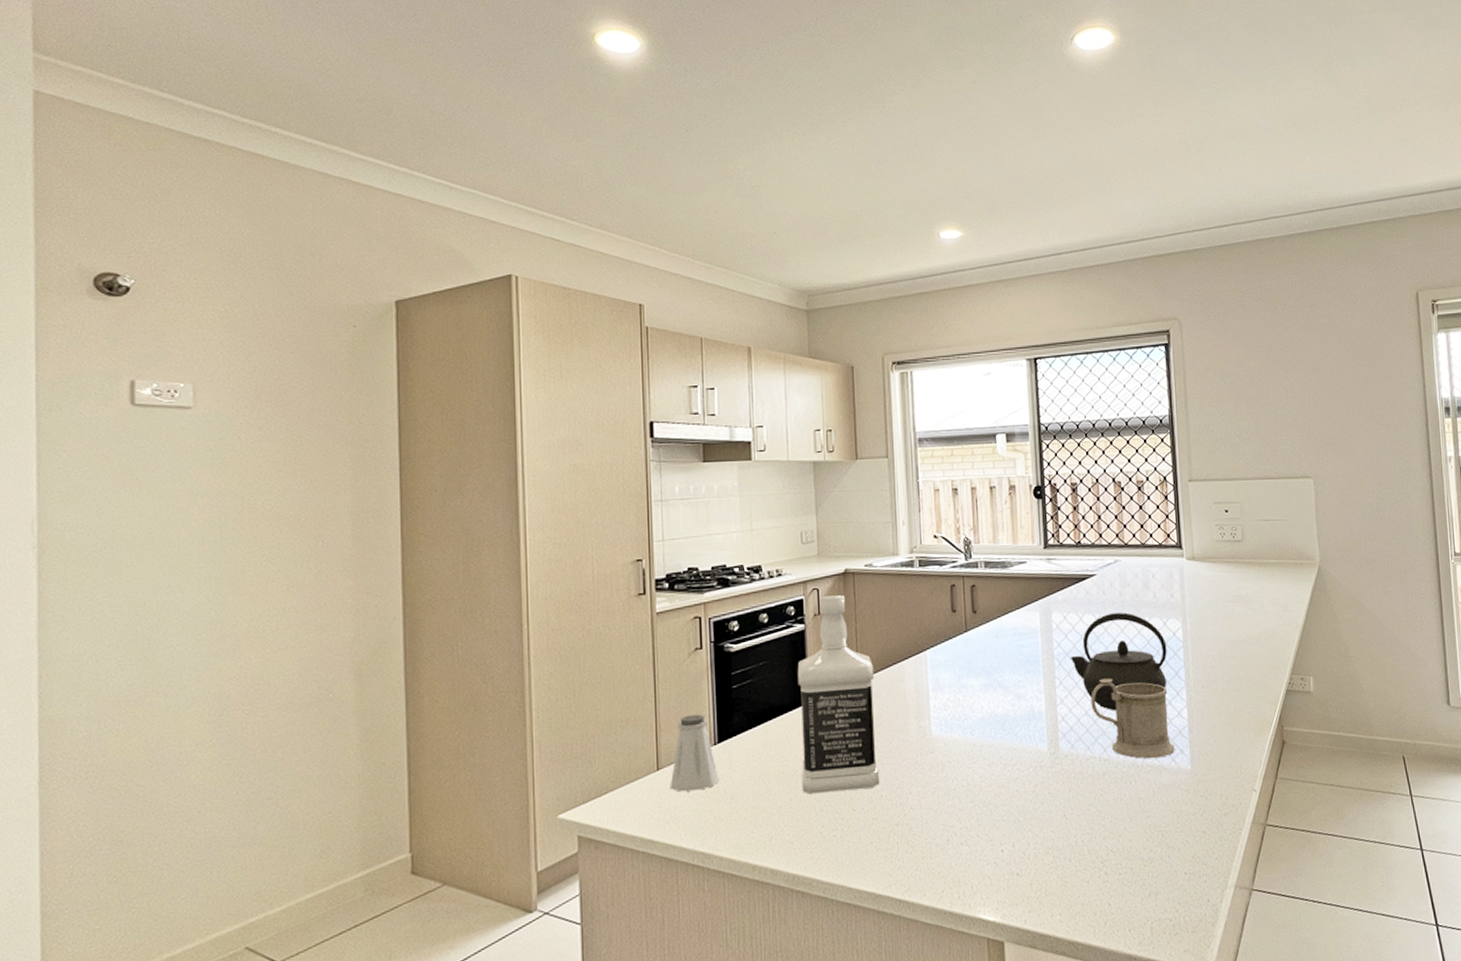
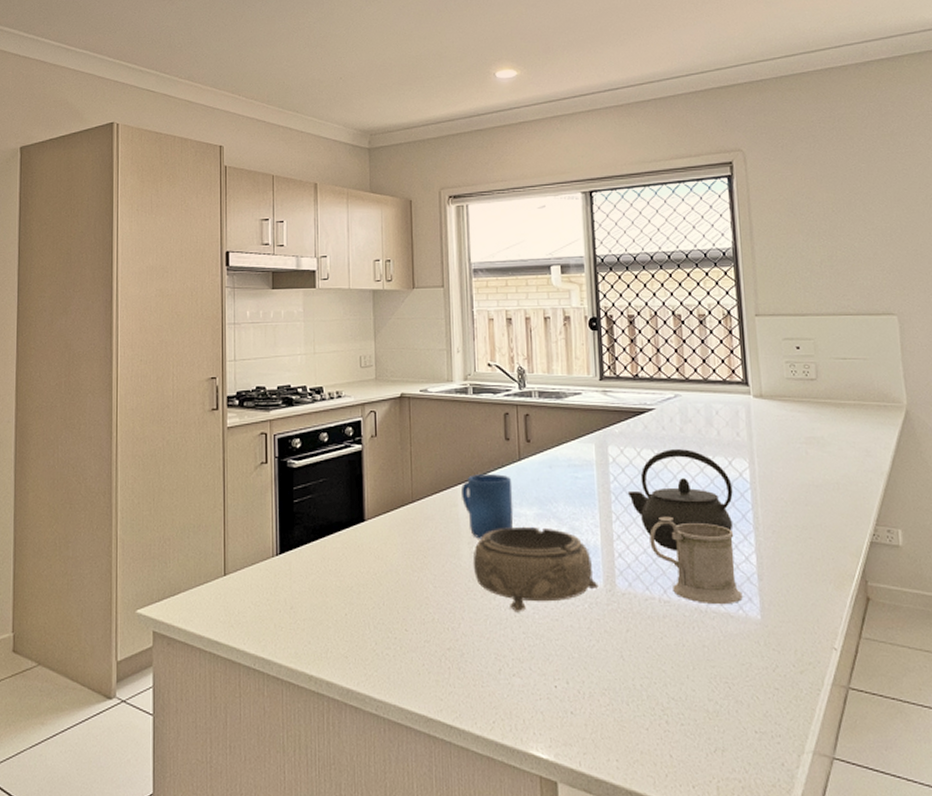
saltshaker: present [670,714,719,792] -> none [235,525,279,598]
bottle: present [797,595,879,794] -> none [354,417,431,611]
mug: none [907,647,961,713] -> present [460,474,514,539]
decorative bowl: none [920,697,1043,783] -> present [473,527,599,612]

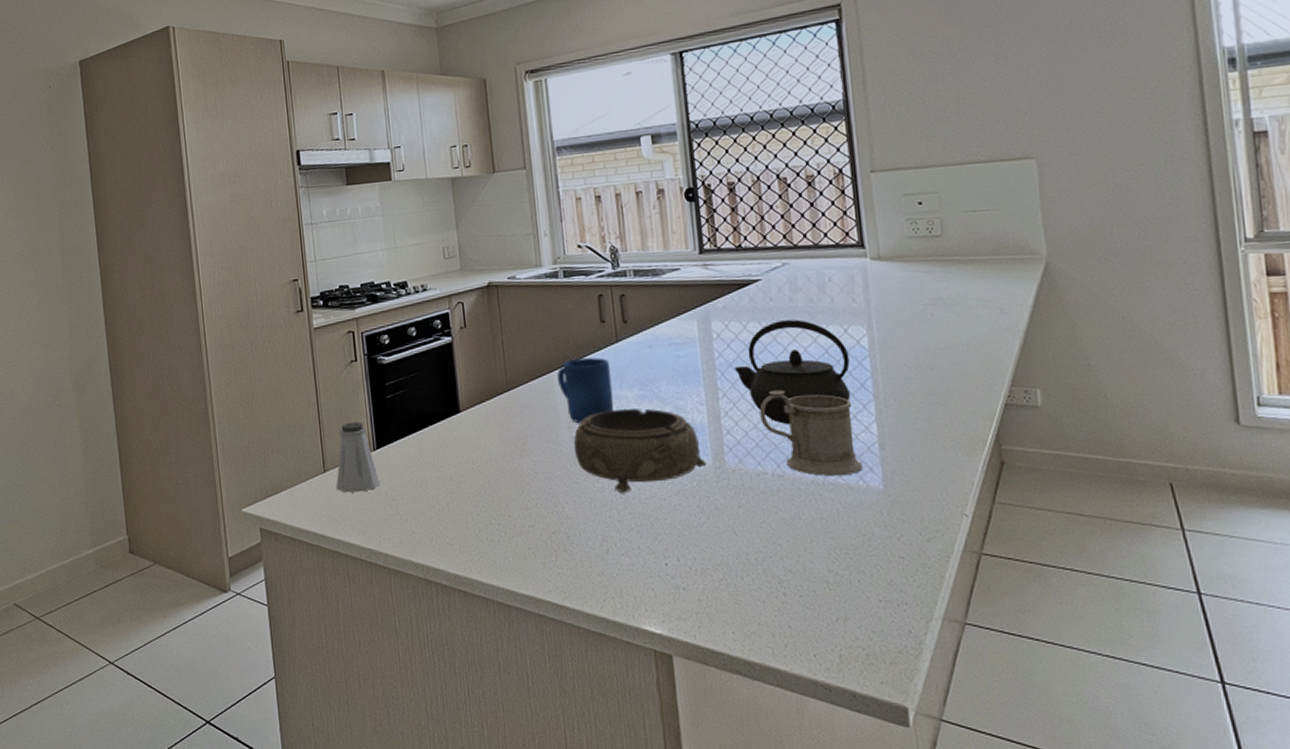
saltshaker: none [235,525,279,598] -> present [336,421,380,493]

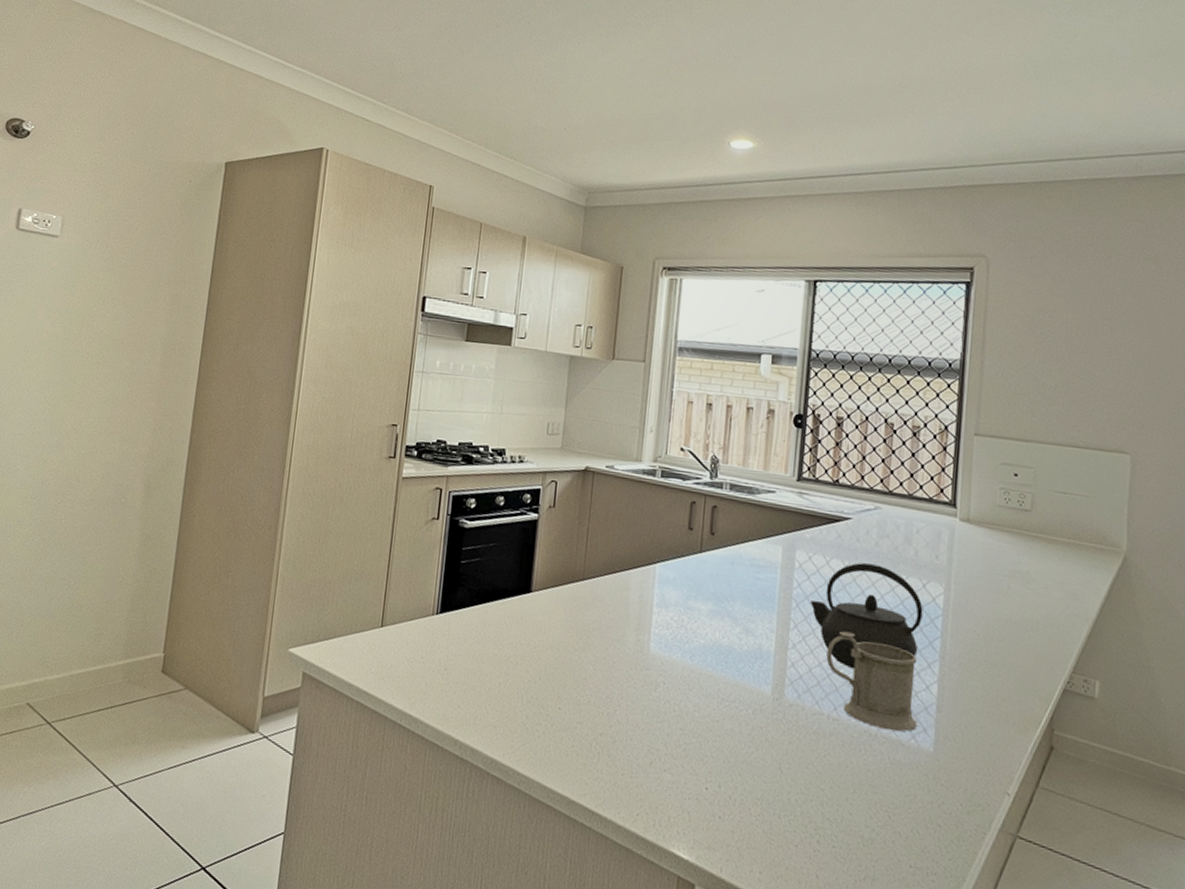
saltshaker: present [336,421,380,493] -> none [390,580,436,655]
mug: present [556,357,614,424] -> none [634,560,690,628]
decorative bowl: present [573,408,707,494] -> none [637,619,766,708]

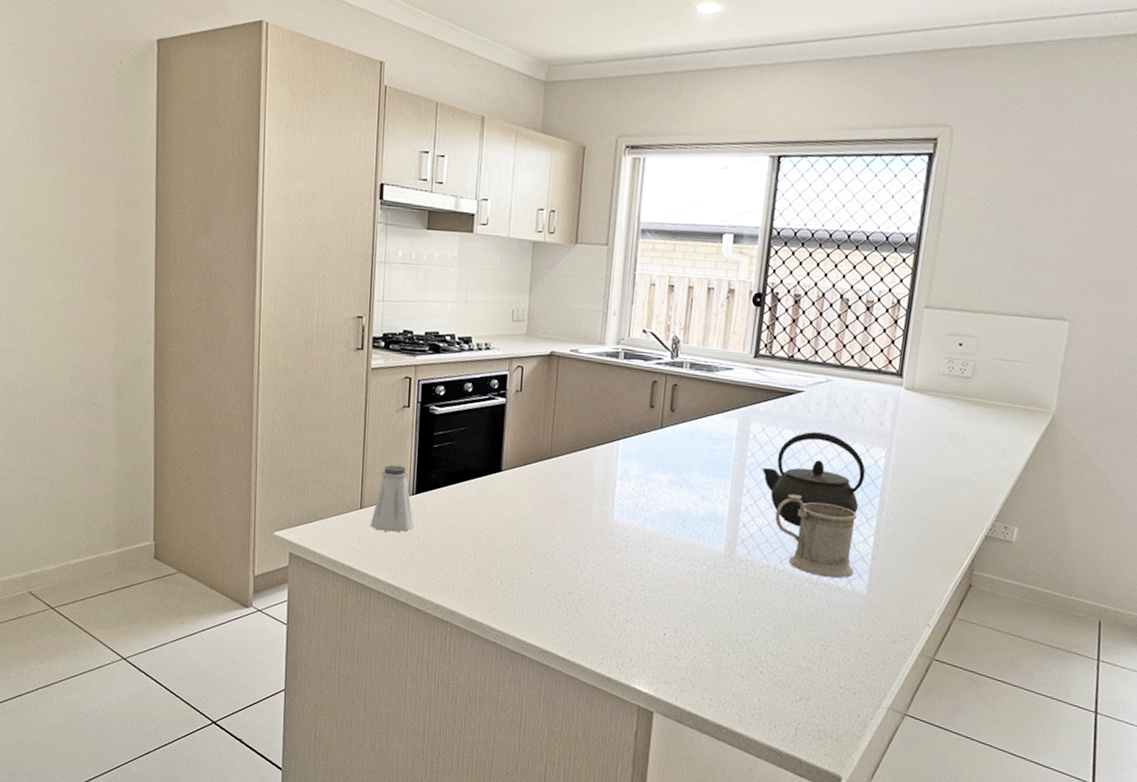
saltshaker: none [390,580,436,655] -> present [370,464,413,532]

